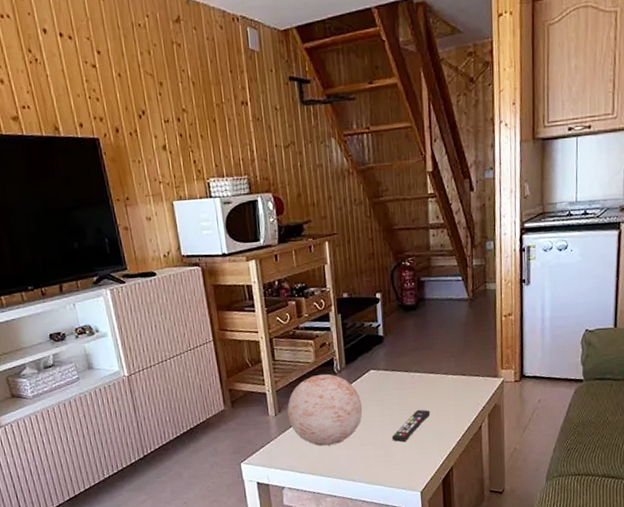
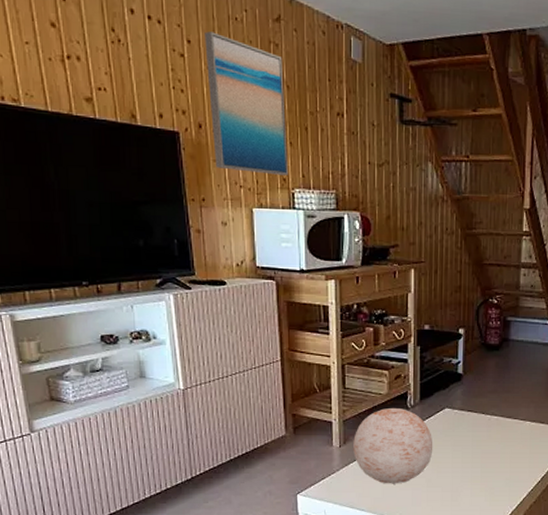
wall art: none [112,40,203,168] -> present [204,31,289,175]
remote control: present [391,409,430,442] -> none [461,454,504,488]

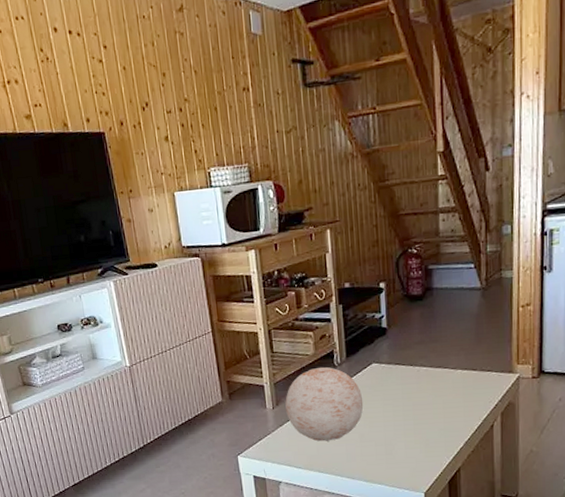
wall art: present [204,31,289,175] -> none [118,33,204,160]

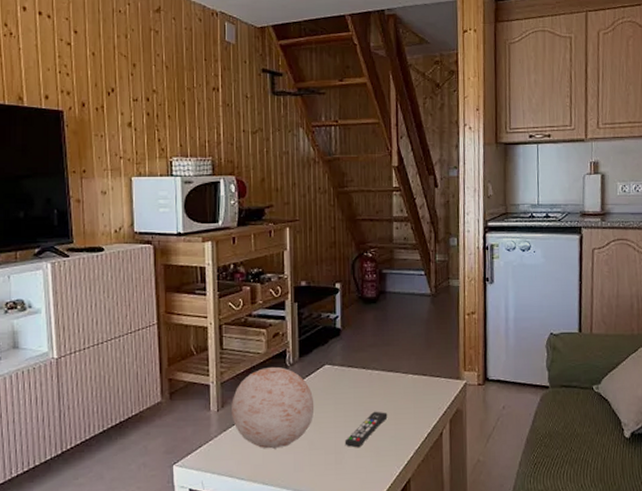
remote control: none [394,405,437,440] -> present [344,411,388,448]

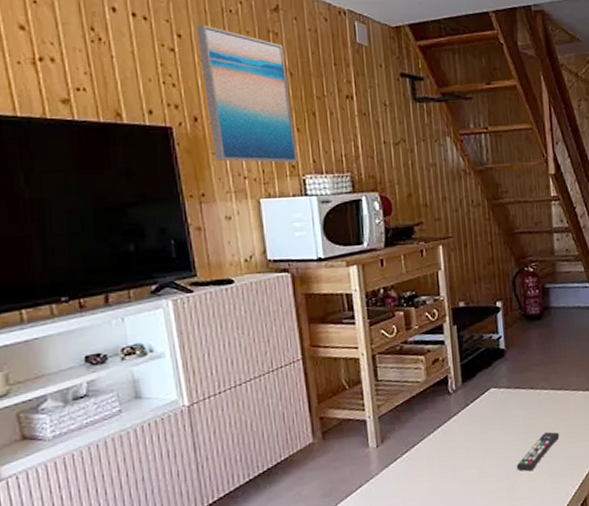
wall art: none [90,23,167,145] -> present [196,25,298,163]
decorative ball: present [232,366,315,449] -> none [392,395,482,482]

